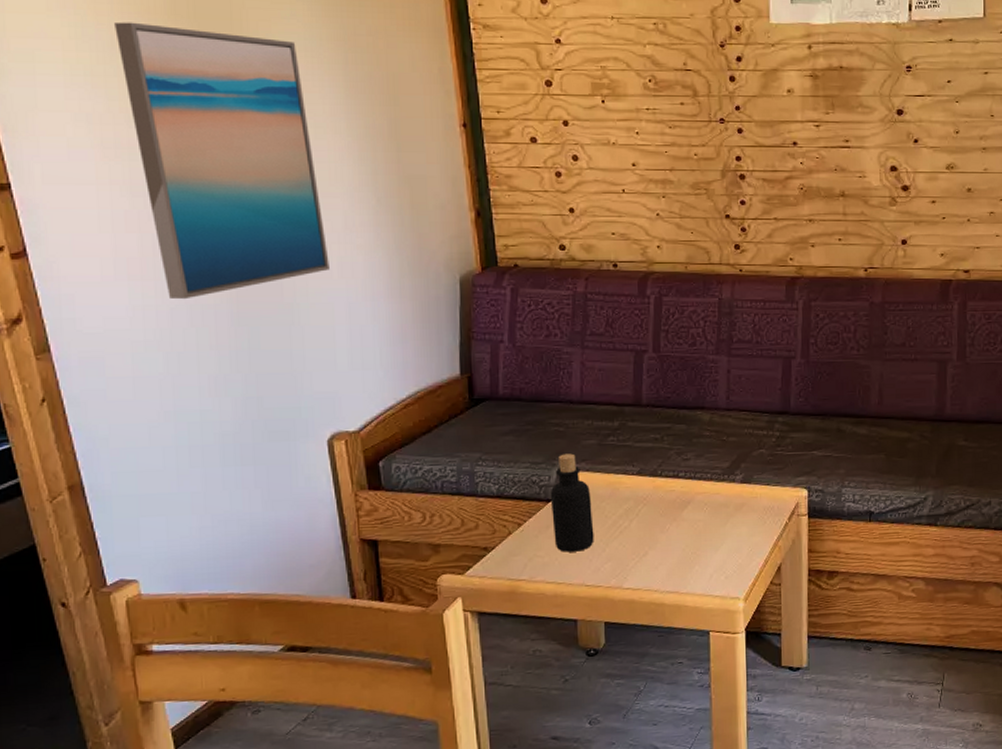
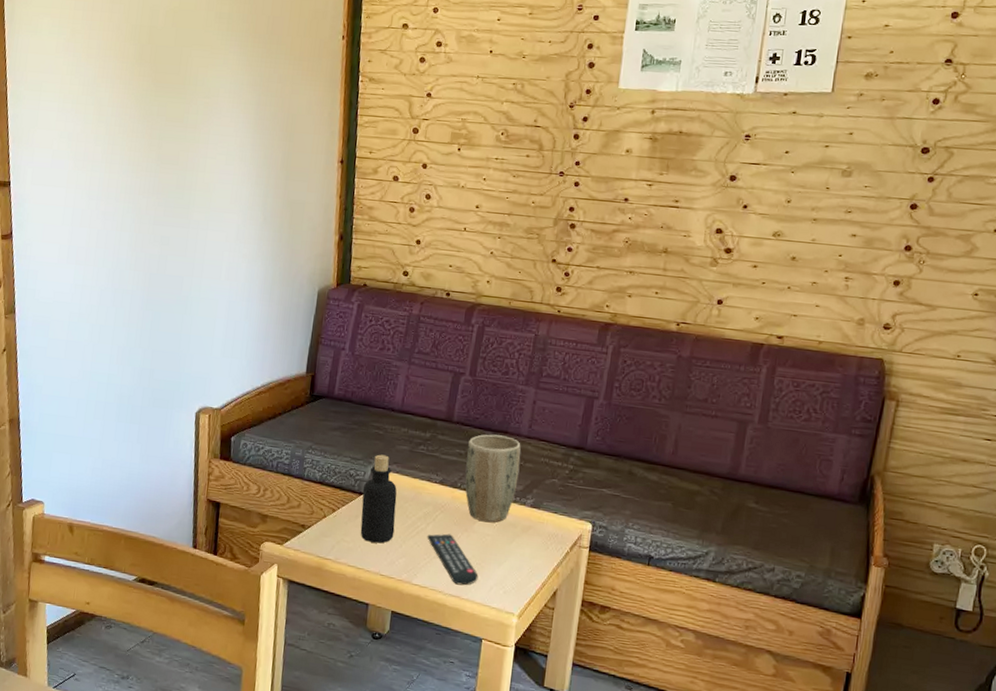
wall art: present [115,22,330,300] -> none [98,63,224,284]
remote control: none [632,527,696,580] -> present [427,533,479,586]
plant pot: none [663,412,723,508] -> present [465,434,521,523]

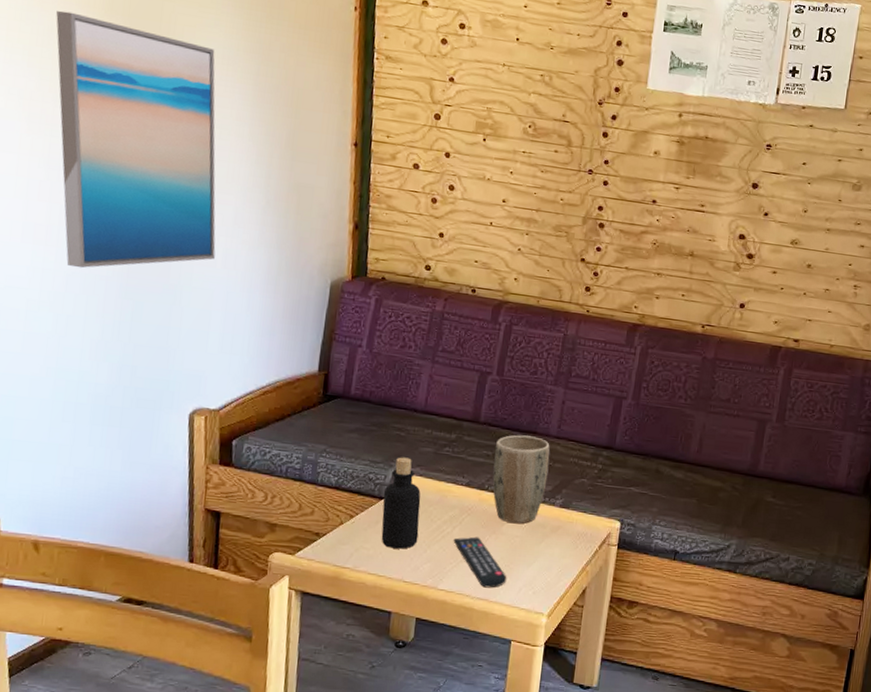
wall art: none [98,63,224,284] -> present [56,10,216,269]

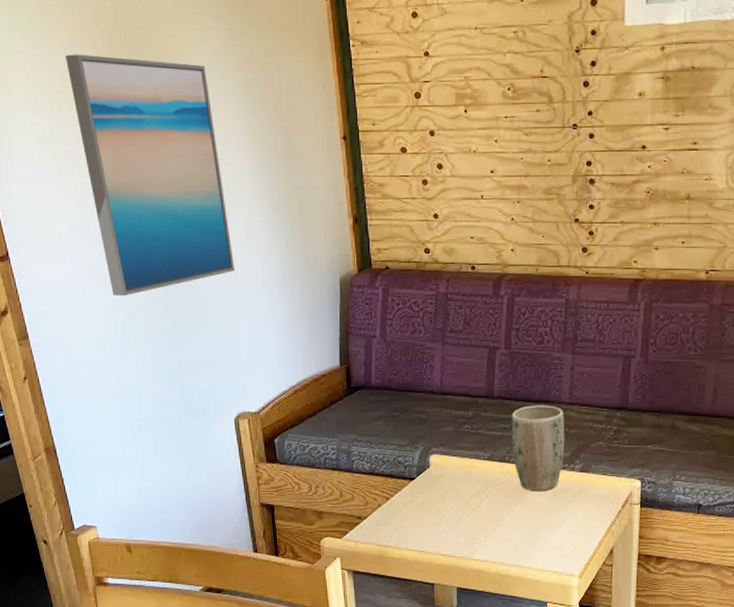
bottle: present [381,457,421,549] -> none [413,438,450,525]
remote control: present [453,536,507,588] -> none [482,507,537,555]

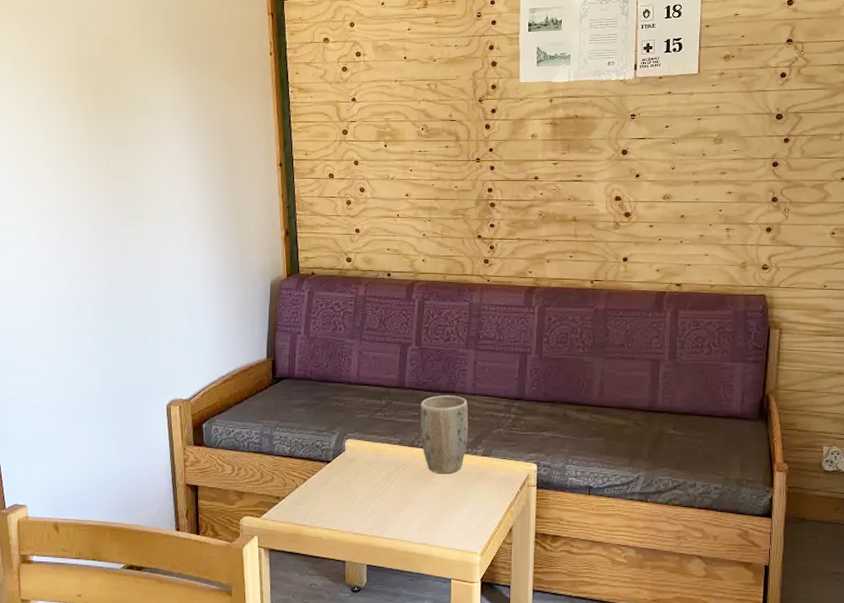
wall art: present [66,54,235,297] -> none [42,92,177,295]

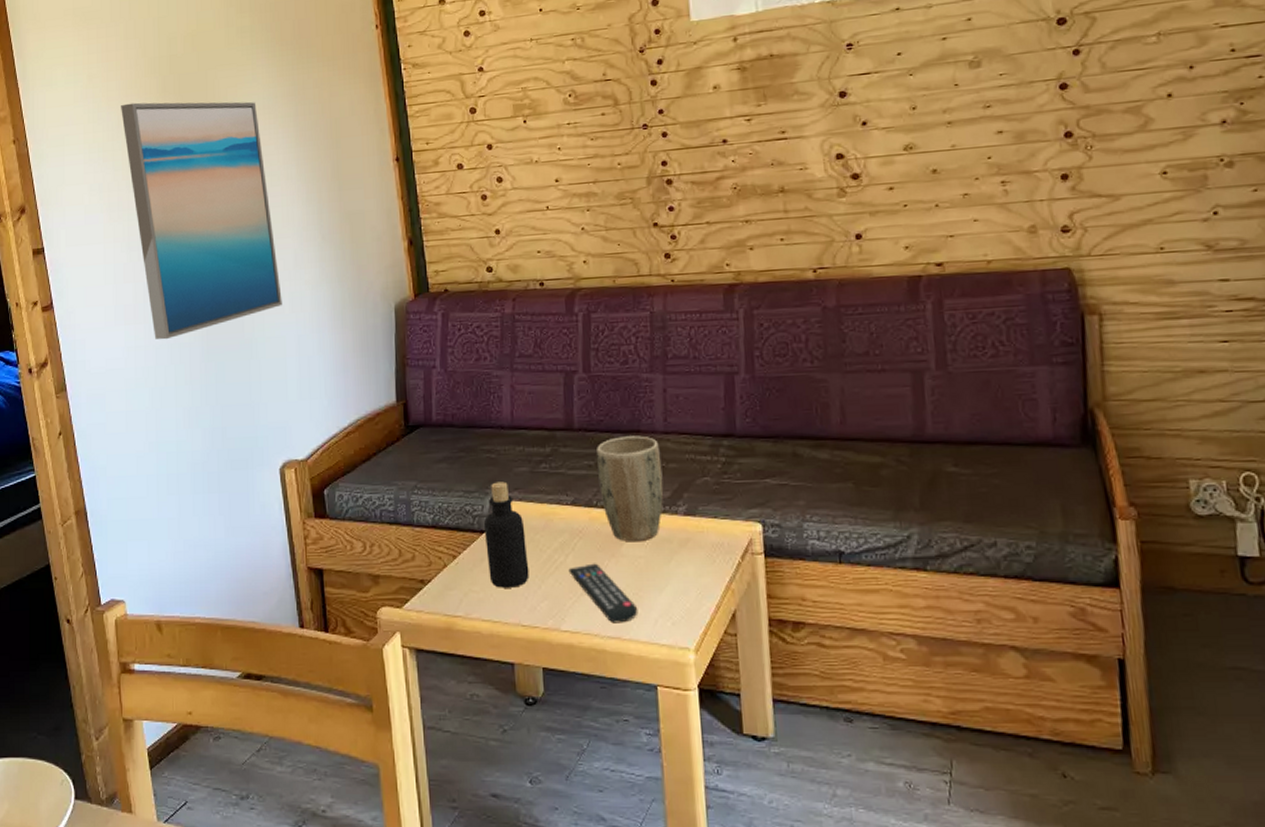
wall art: none [42,92,177,295] -> present [121,101,282,340]
bottle: none [329,424,362,505] -> present [483,481,530,588]
remote control: none [392,488,442,533] -> present [568,563,638,624]

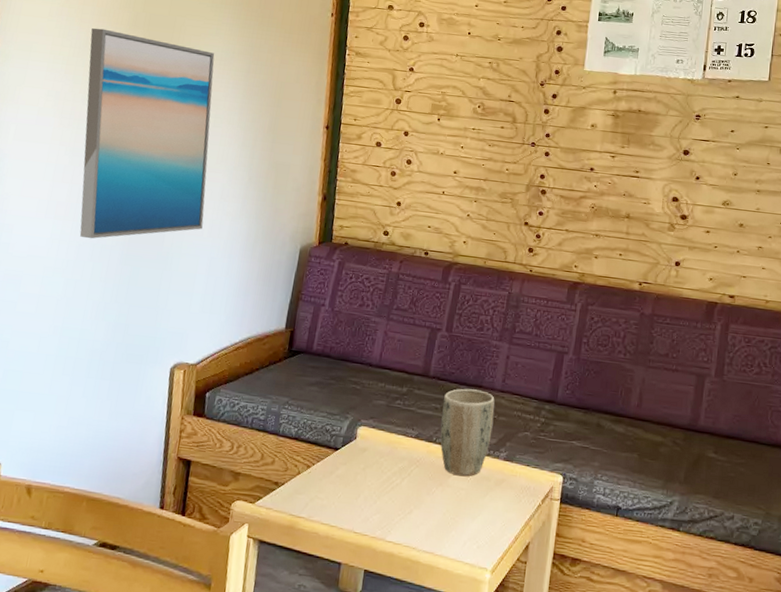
bottle: present [483,481,530,588] -> none [334,409,373,500]
remote control: present [568,563,638,624] -> none [402,488,452,541]

